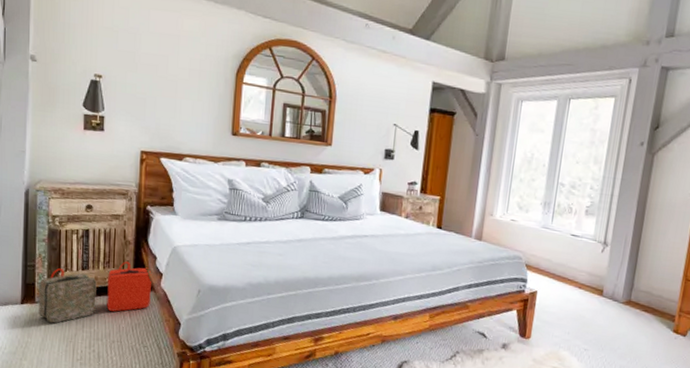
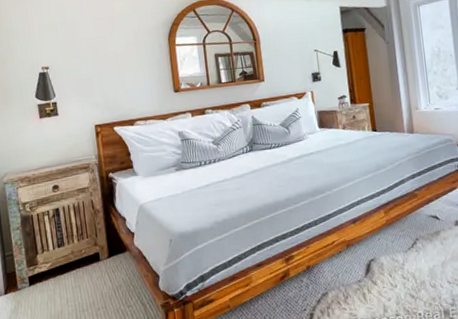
first aid kit: present [39,261,152,324] -> none [19,229,127,306]

